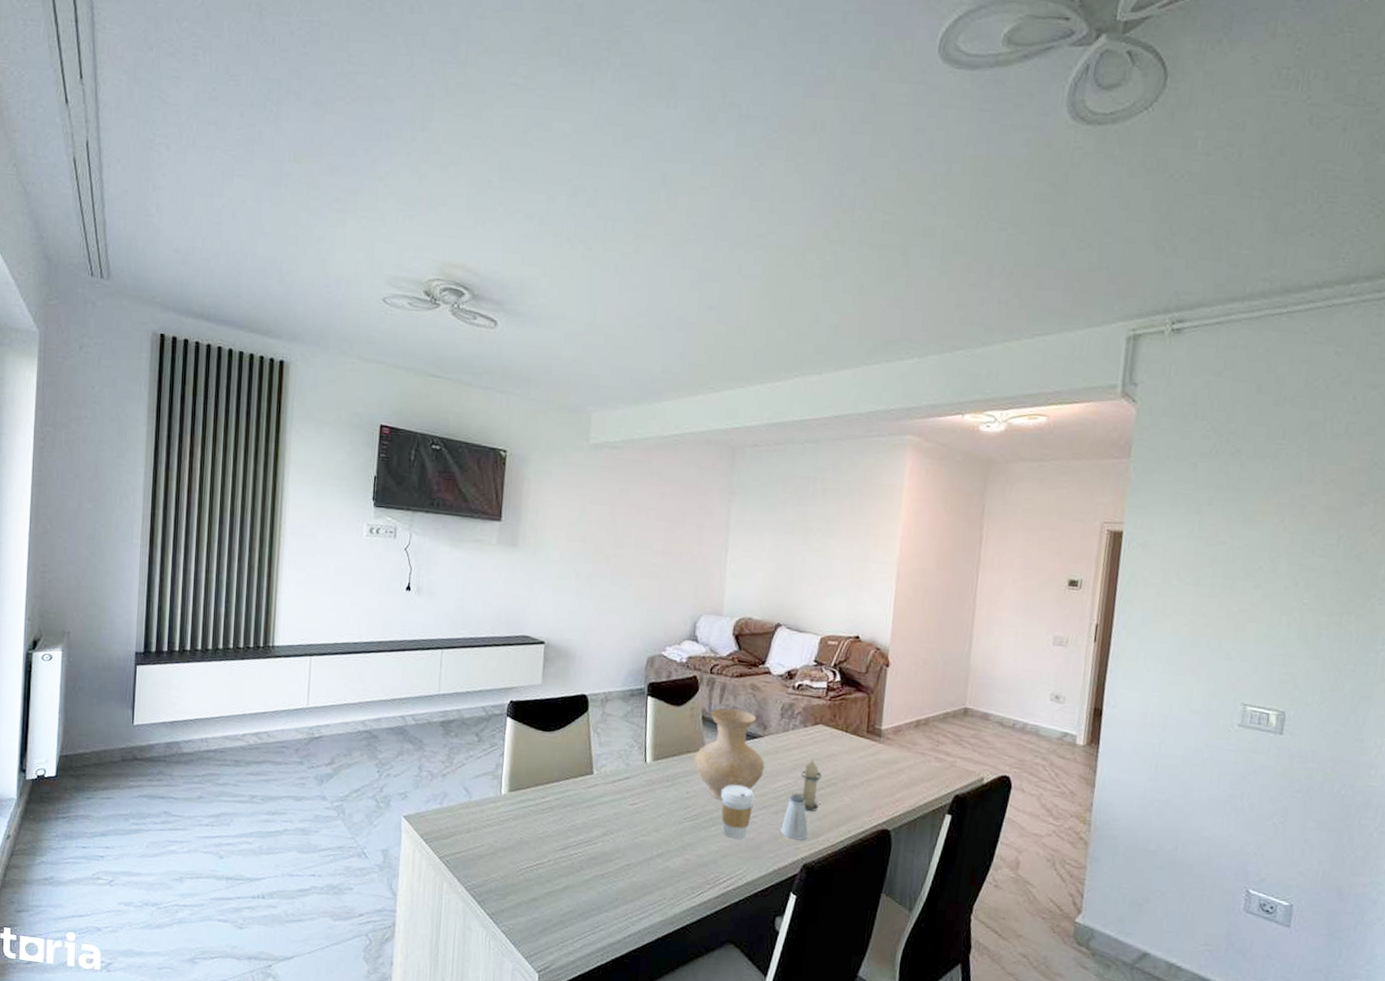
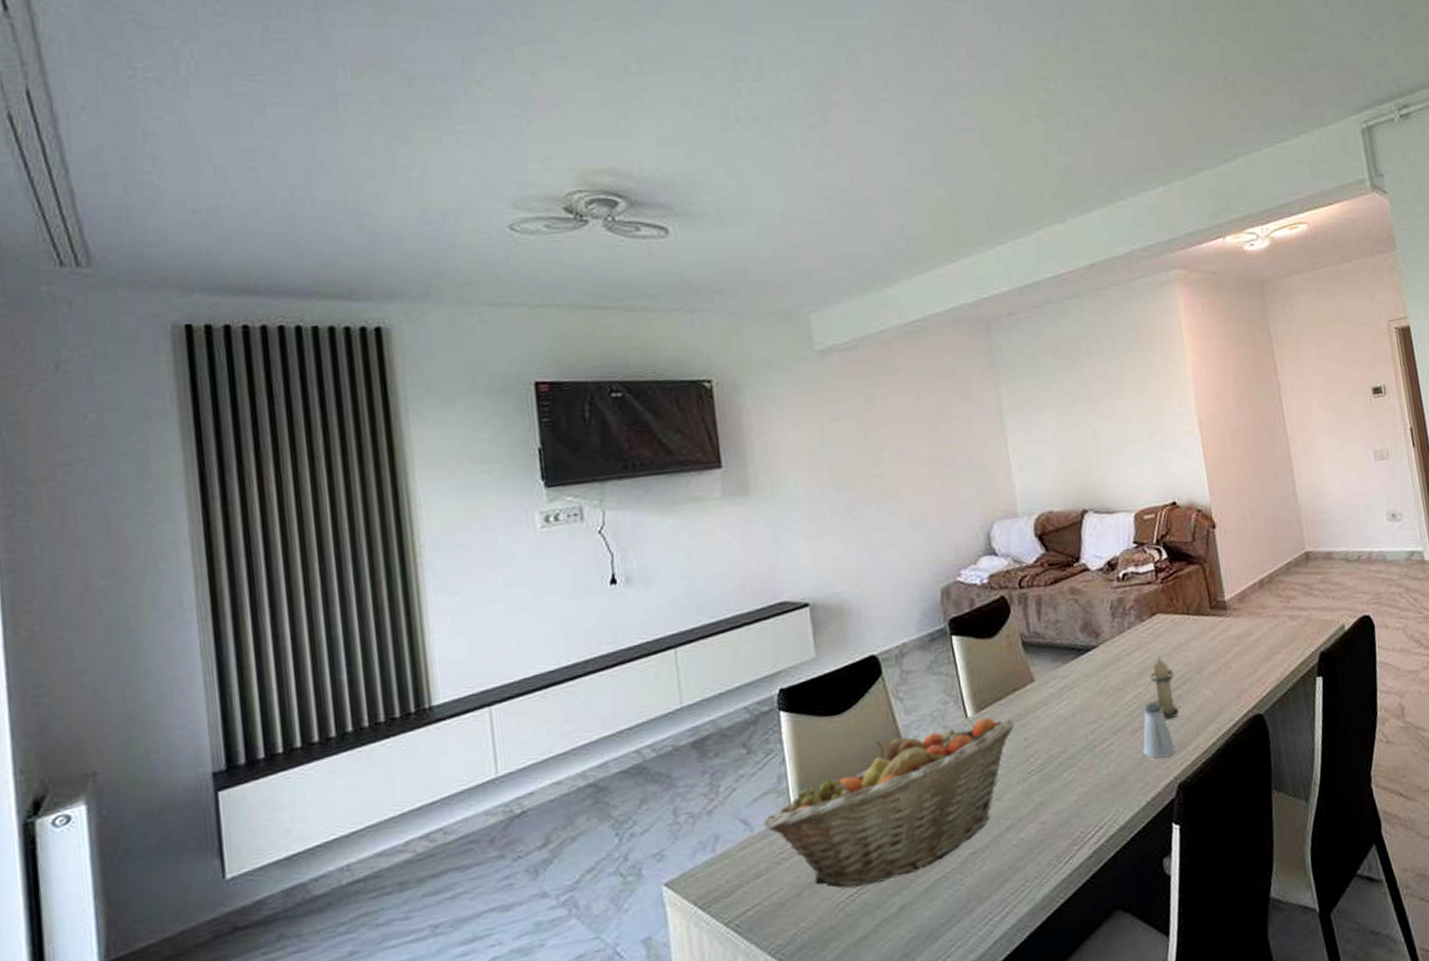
fruit basket: none [480,760,682,865] -> present [764,717,1015,888]
vase: present [694,708,765,800] -> none [1024,621,1108,738]
coffee cup: present [721,785,755,839] -> none [1065,711,1107,780]

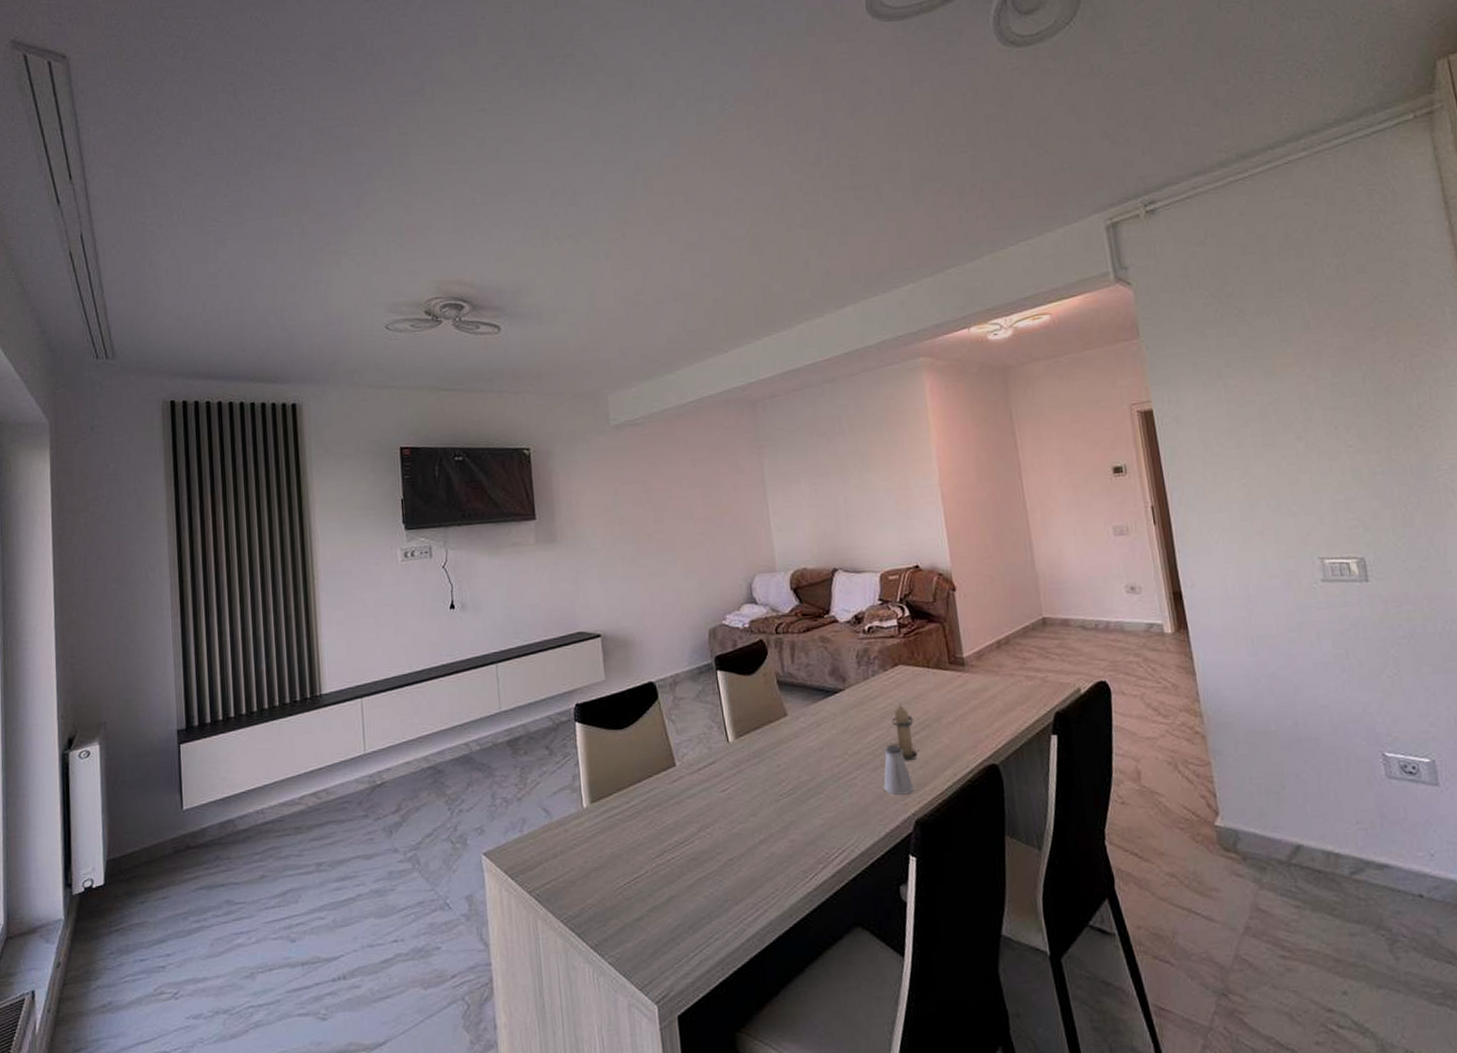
fruit basket: present [764,717,1015,888] -> none [561,743,769,876]

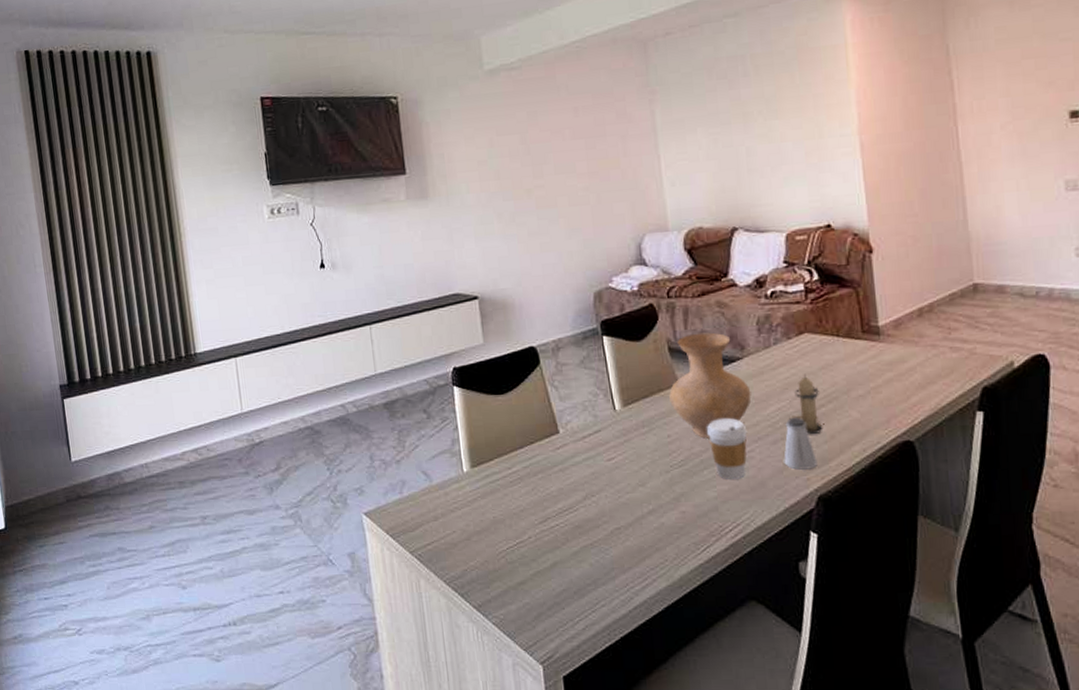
vase: none [778,666,853,768] -> present [669,332,751,439]
coffee cup: none [813,747,850,807] -> present [707,418,747,479]

